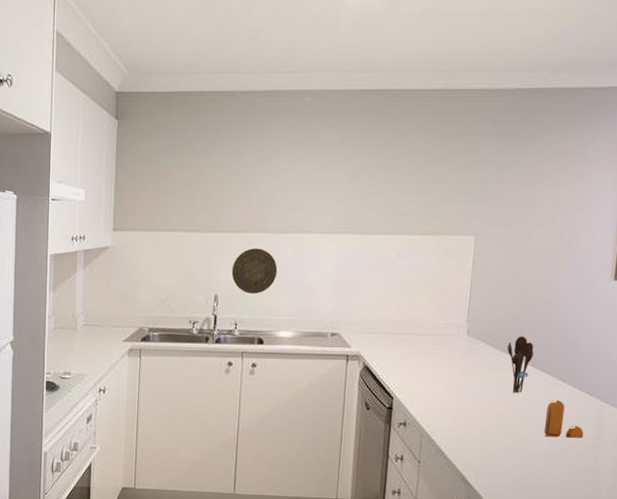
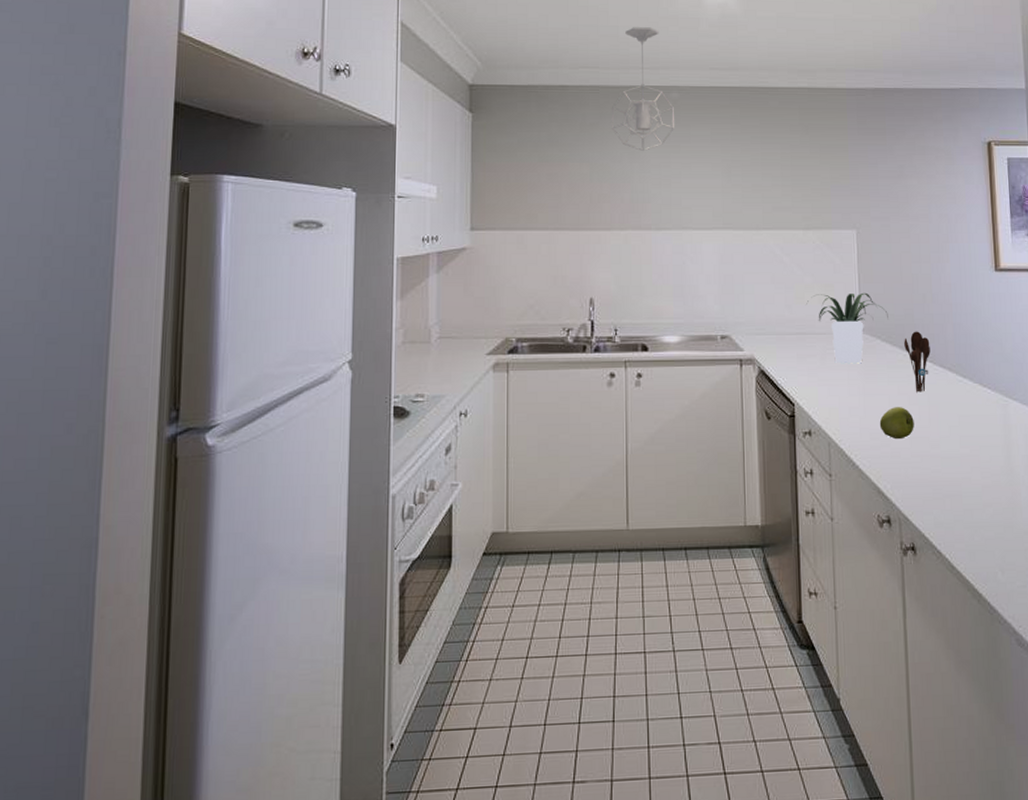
decorative plate: present [231,248,278,294] -> none [607,247,657,296]
pendant light: none [245,29,306,156] -> present [611,27,674,151]
potted plant: none [416,297,496,363] -> present [806,292,888,363]
apple: none [472,405,507,435] -> present [879,407,914,440]
pepper shaker: present [543,399,584,438] -> none [952,397,993,438]

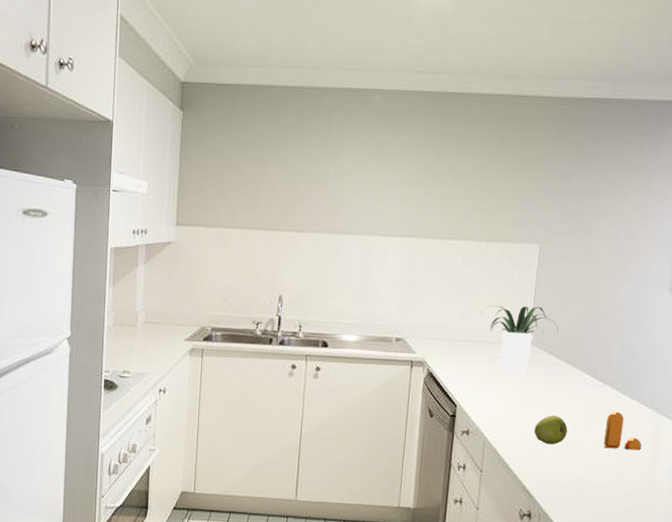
pendant light: present [611,27,674,151] -> none [312,25,375,155]
utensil holder: present [904,331,930,392] -> none [569,346,595,404]
pepper shaker: none [952,397,993,438] -> present [603,411,642,451]

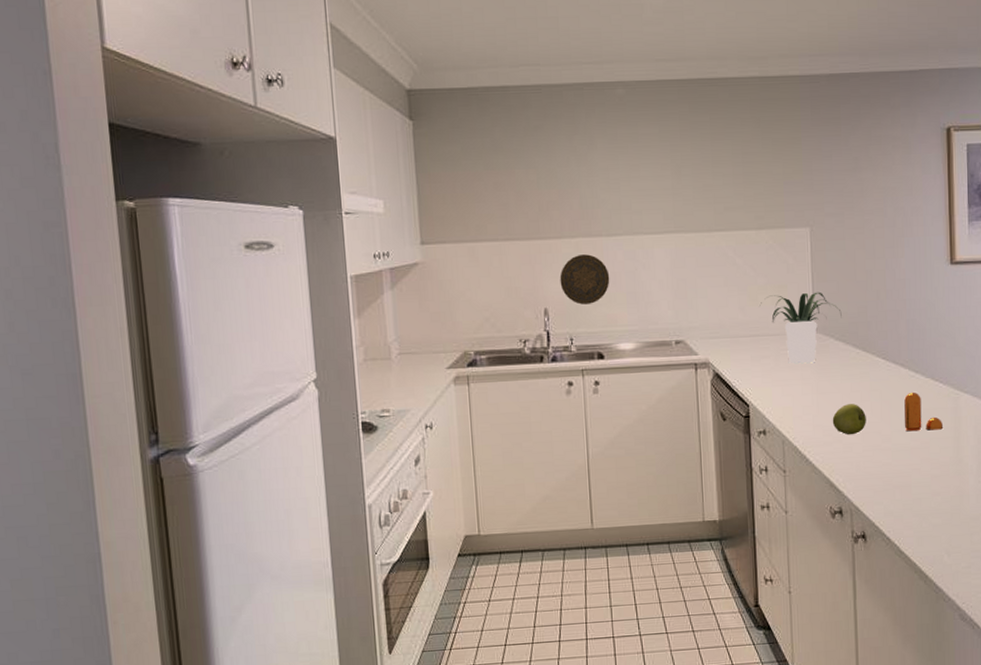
decorative plate: none [296,249,344,296] -> present [559,254,610,305]

